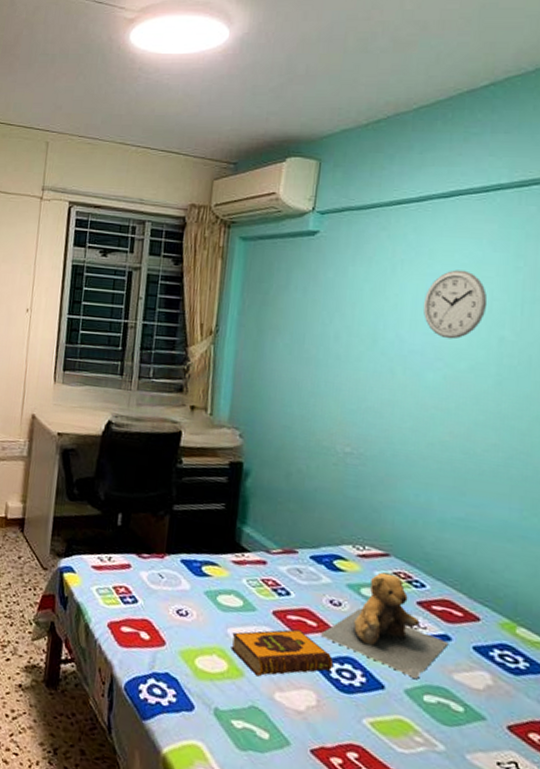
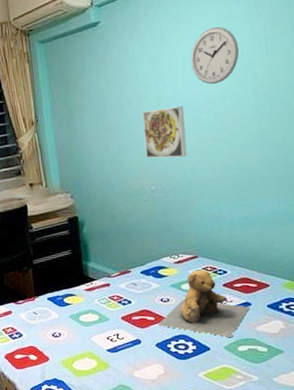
hardback book: present [230,629,334,677] -> none [95,325,172,364]
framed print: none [345,351,404,420] -> present [143,106,187,159]

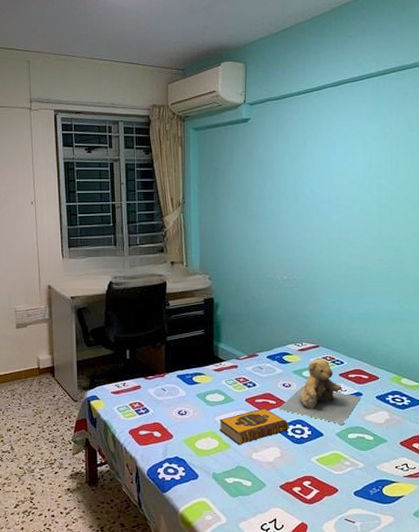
hardback book: none [95,325,172,364] -> present [219,408,289,445]
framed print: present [143,106,187,159] -> none [280,206,317,252]
wall clock: present [190,26,240,85] -> none [326,139,369,190]

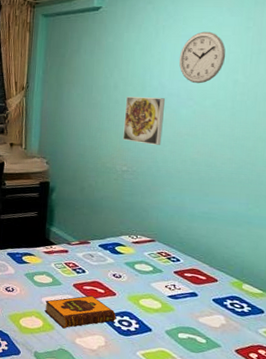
teddy bear: present [279,359,361,424] -> none [107,253,196,323]
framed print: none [280,206,317,252] -> present [123,96,165,145]
wall clock: none [326,139,369,190] -> present [179,31,226,84]

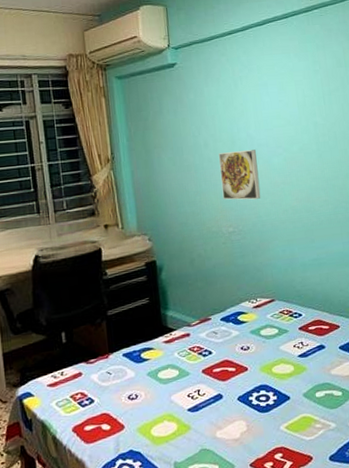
hardback book: present [44,295,117,329] -> none [175,377,253,425]
wall clock: present [179,31,226,84] -> none [260,78,302,131]

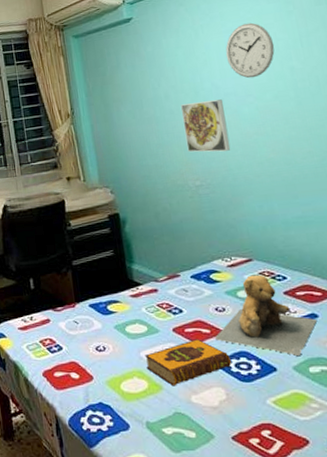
hardback book: none [175,377,253,425] -> present [145,339,232,386]
teddy bear: none [240,313,324,384] -> present [215,274,318,356]
wall clock: none [260,78,302,131] -> present [225,22,275,79]

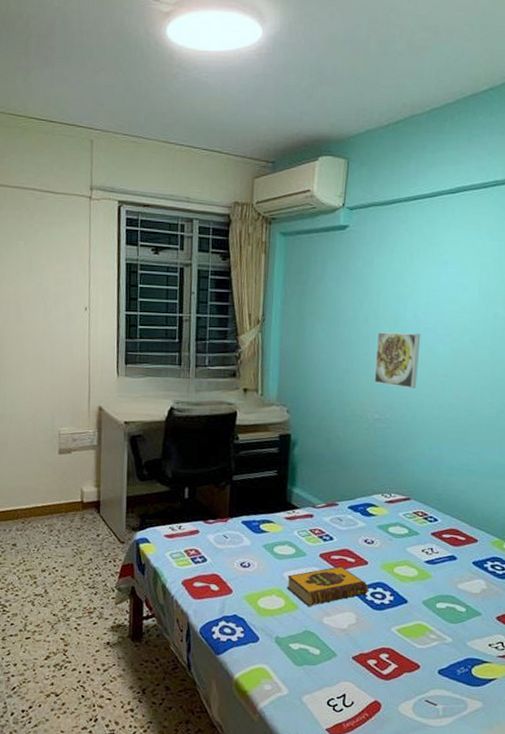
teddy bear: present [215,274,318,356] -> none [358,513,455,592]
wall clock: present [225,22,275,79] -> none [435,257,486,318]

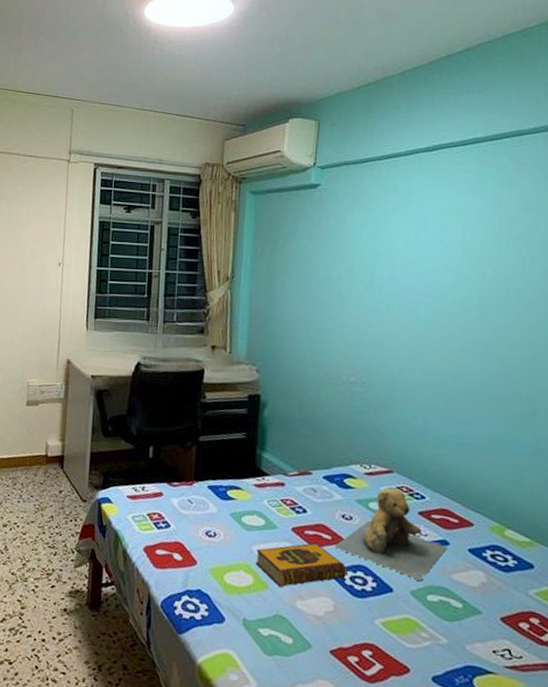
teddy bear: none [358,513,455,592] -> present [335,487,448,581]
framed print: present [374,332,420,389] -> none [349,291,399,351]

